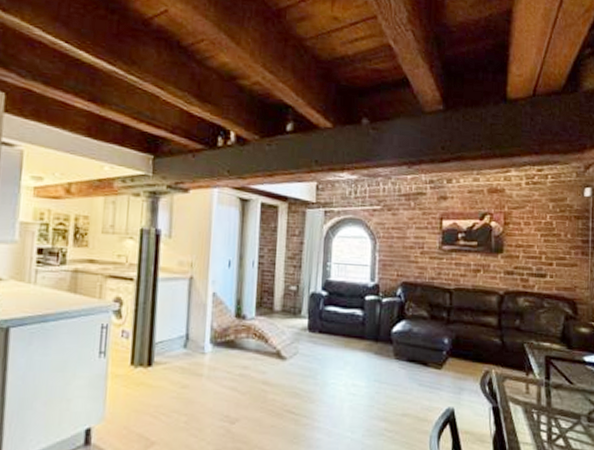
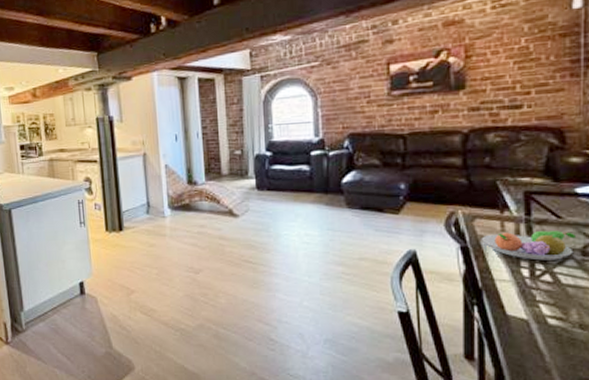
fruit bowl: none [510,395,583,425] -> present [482,231,575,261]

